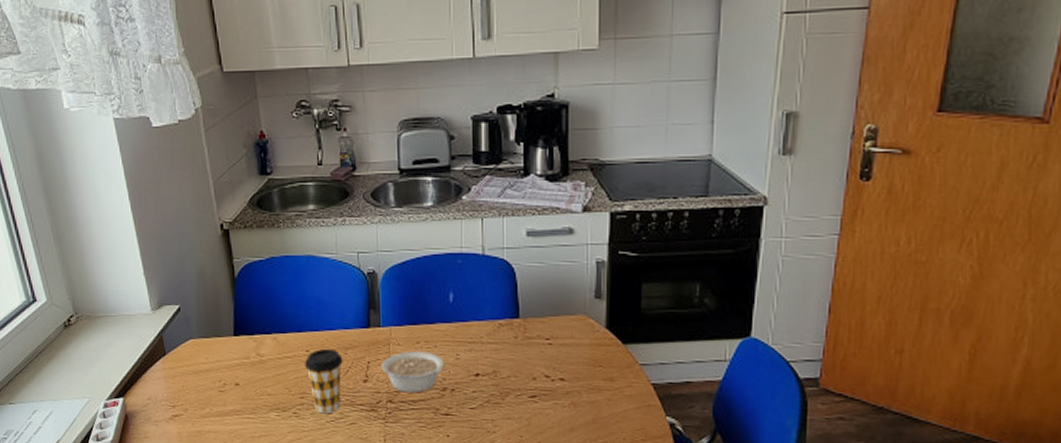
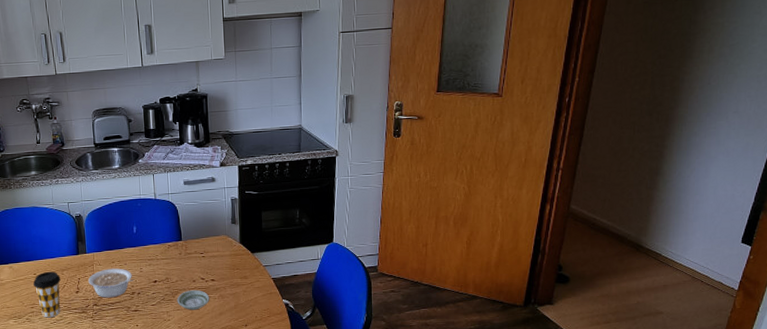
saucer: none [507,391,556,421] -> present [177,289,210,310]

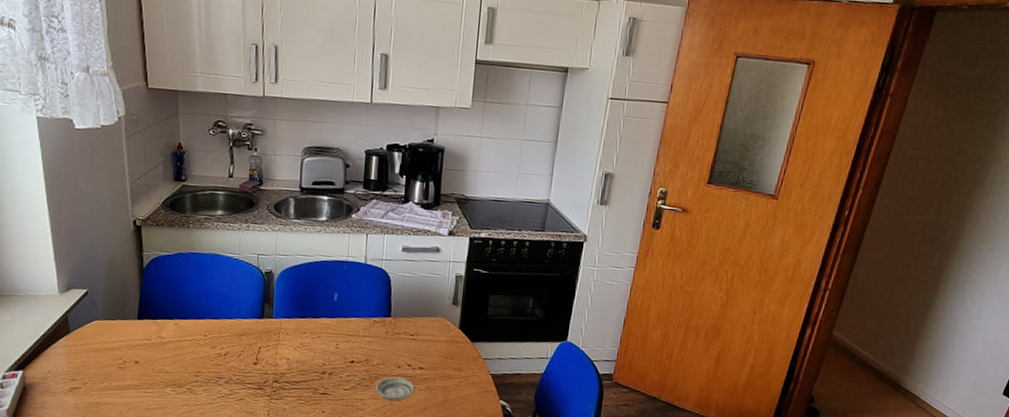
coffee cup: present [33,271,61,318] -> none [202,334,237,391]
legume: present [88,268,134,298] -> none [271,340,326,375]

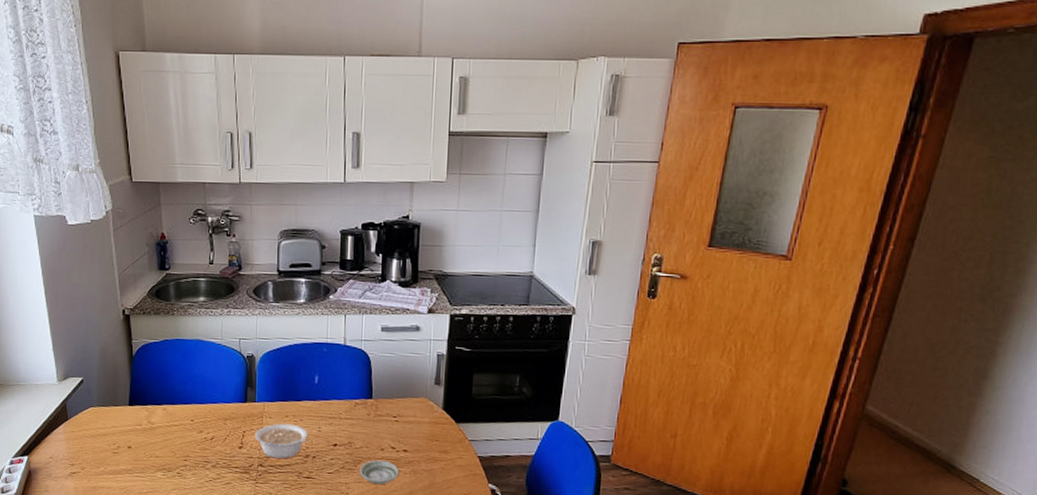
legume: none [271,340,326,375] -> present [255,423,309,459]

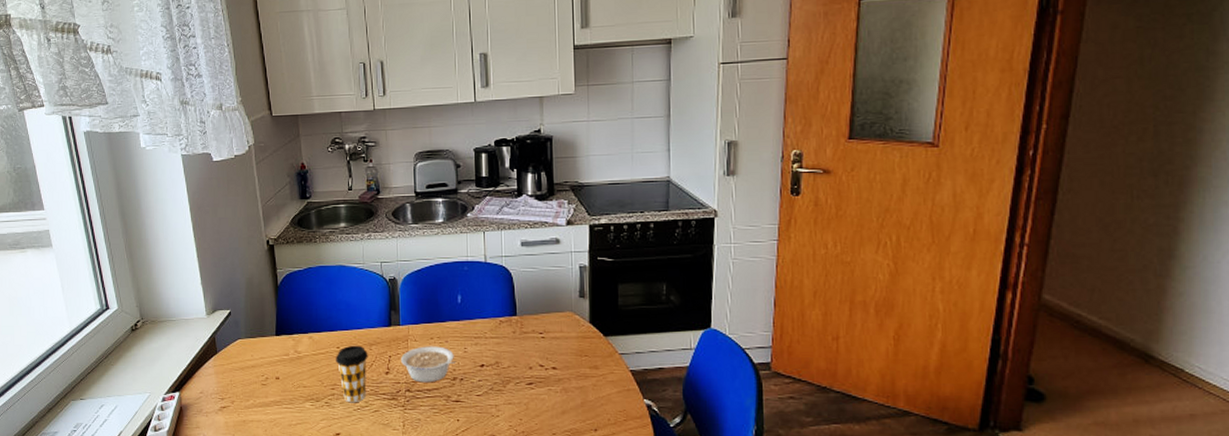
coffee cup: none [190,418,222,475] -> present [336,345,368,403]
saucer: present [359,459,400,485] -> none [508,379,550,406]

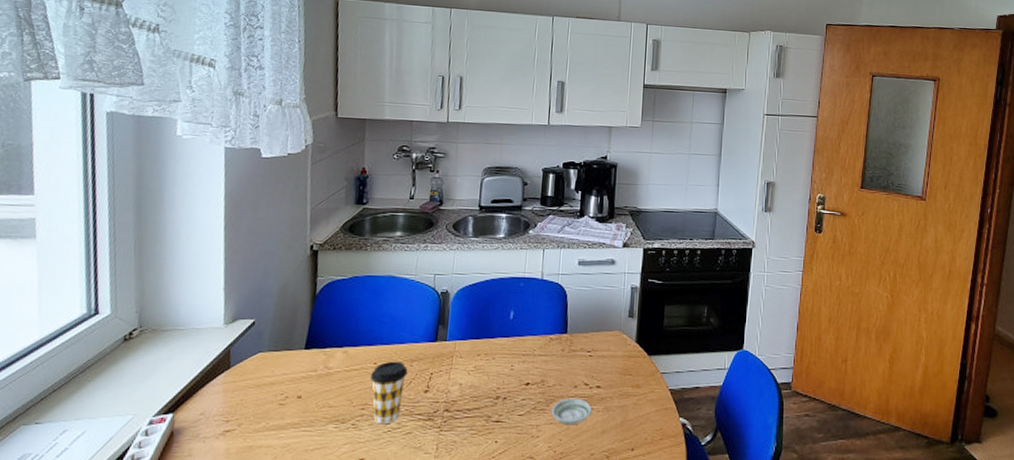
legume: present [401,346,456,383] -> none [443,363,501,402]
saucer: none [508,379,550,406] -> present [551,397,592,425]

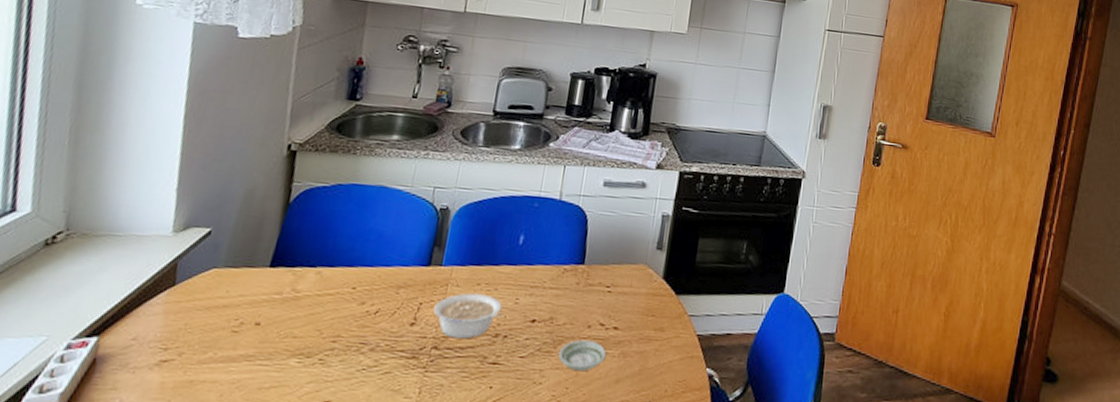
coffee cup: present [370,361,408,425] -> none [346,286,393,362]
legume: none [443,363,501,402] -> present [433,293,502,339]

